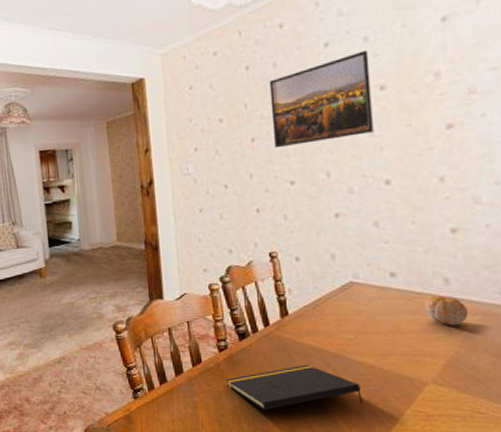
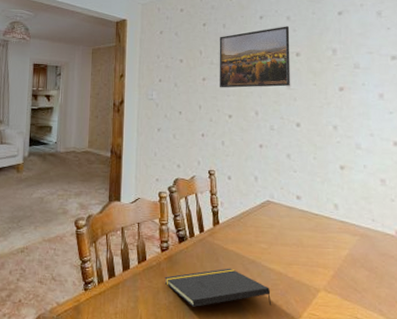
fruit: present [424,295,469,326] -> none [320,218,351,244]

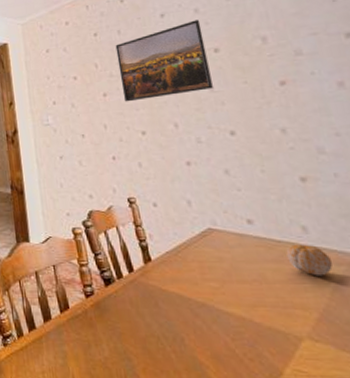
notepad: present [164,268,272,307] -> none [94,314,239,363]
fruit: none [320,218,351,244] -> present [286,244,333,276]

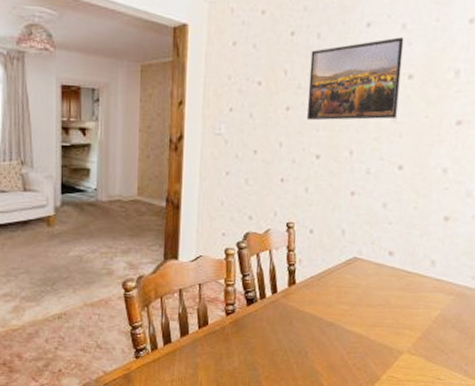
fruit: present [286,244,333,276] -> none [411,275,446,303]

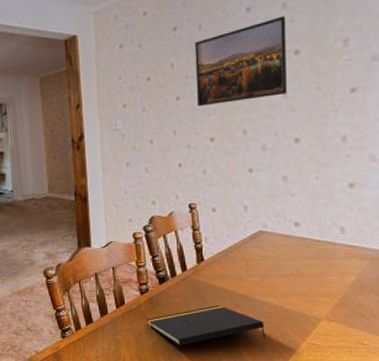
notepad: none [229,331,349,372] -> present [146,305,266,346]

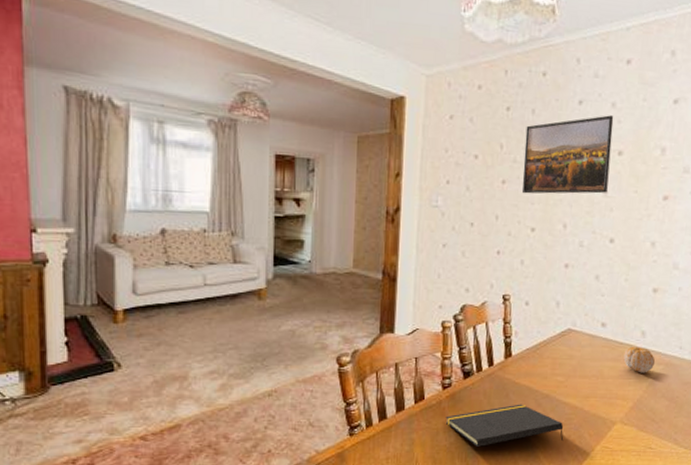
fruit: none [323,243,360,270] -> present [623,346,656,373]

